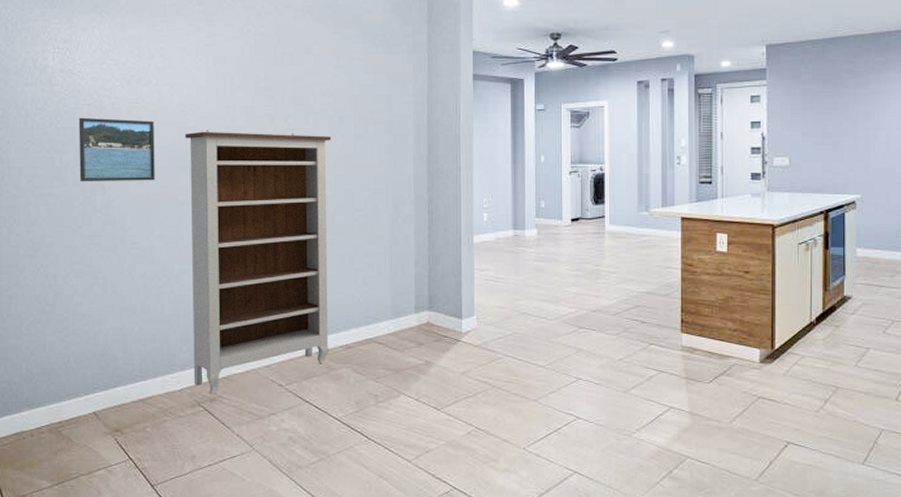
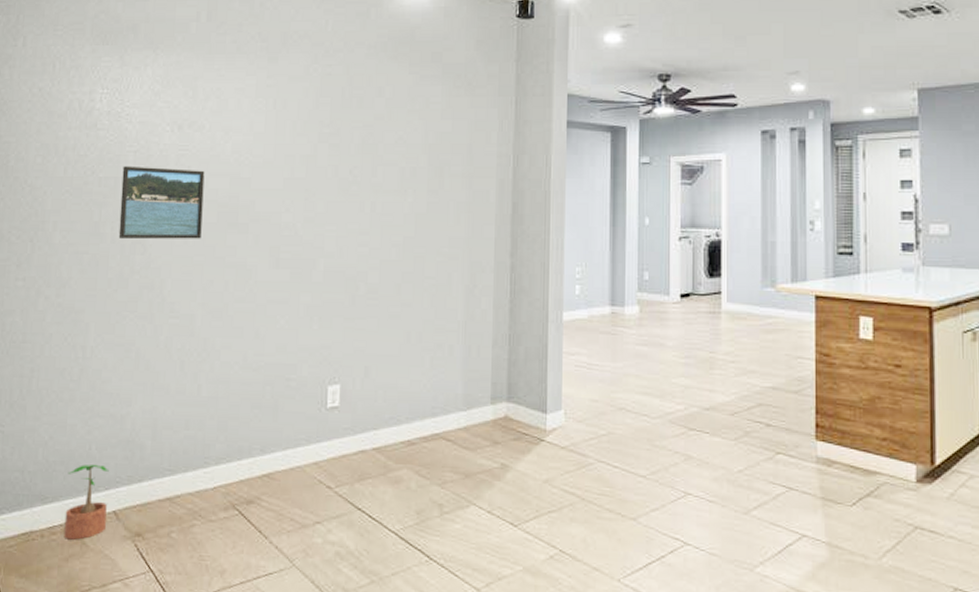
potted plant: none [50,374,88,437] -> present [64,464,109,540]
bookshelf: present [185,130,331,394] -> none [229,182,402,495]

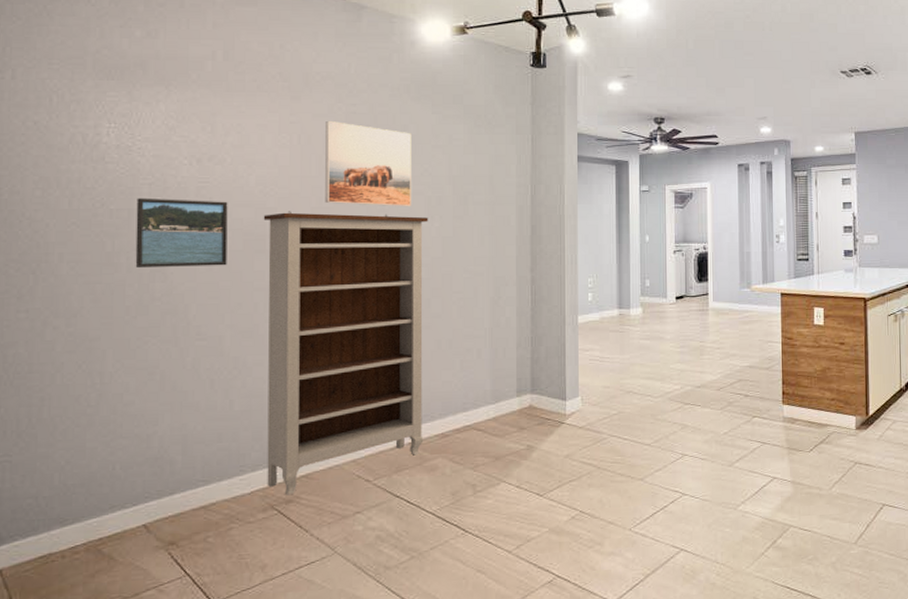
potted plant: present [64,464,109,540] -> none [88,482,136,557]
bookshelf: none [229,182,402,495] -> present [263,211,429,496]
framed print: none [297,83,387,179] -> present [325,120,411,207]

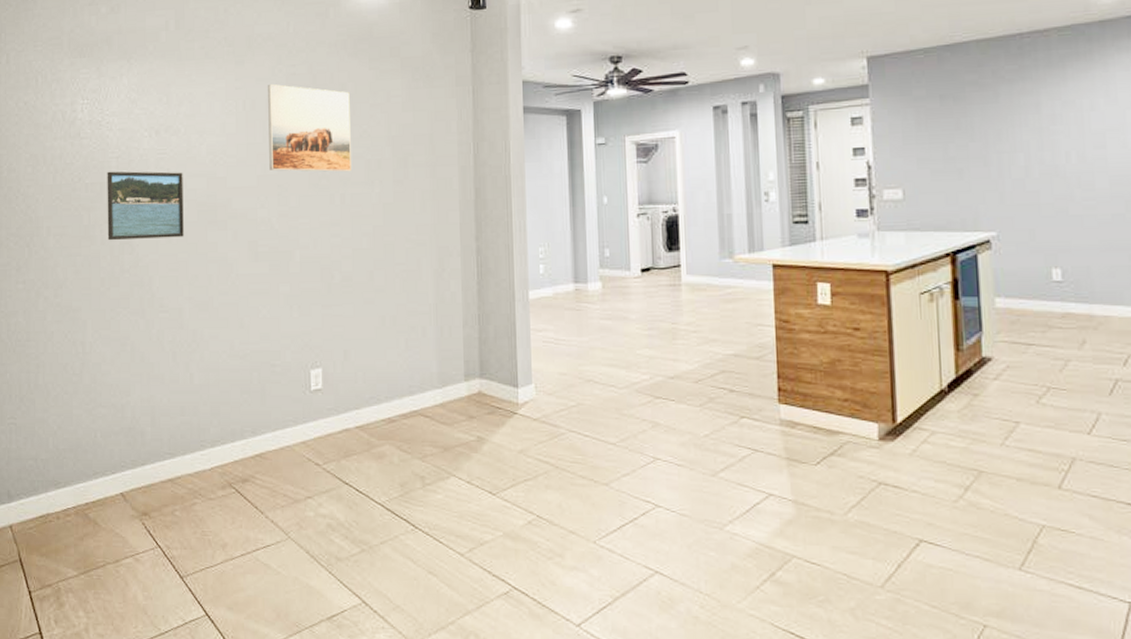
bookshelf: present [263,211,429,496] -> none [214,180,369,474]

